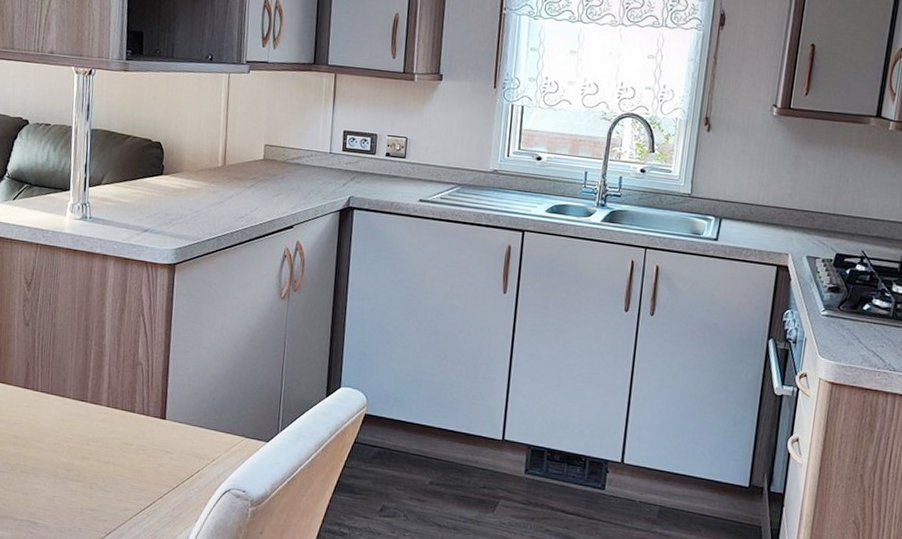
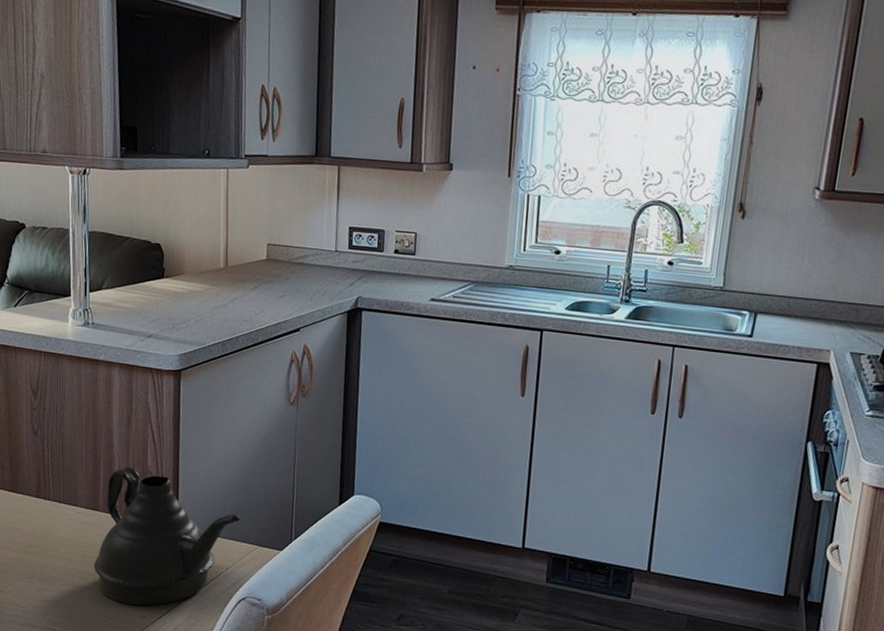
teapot: none [79,358,229,498] -> present [94,466,241,606]

